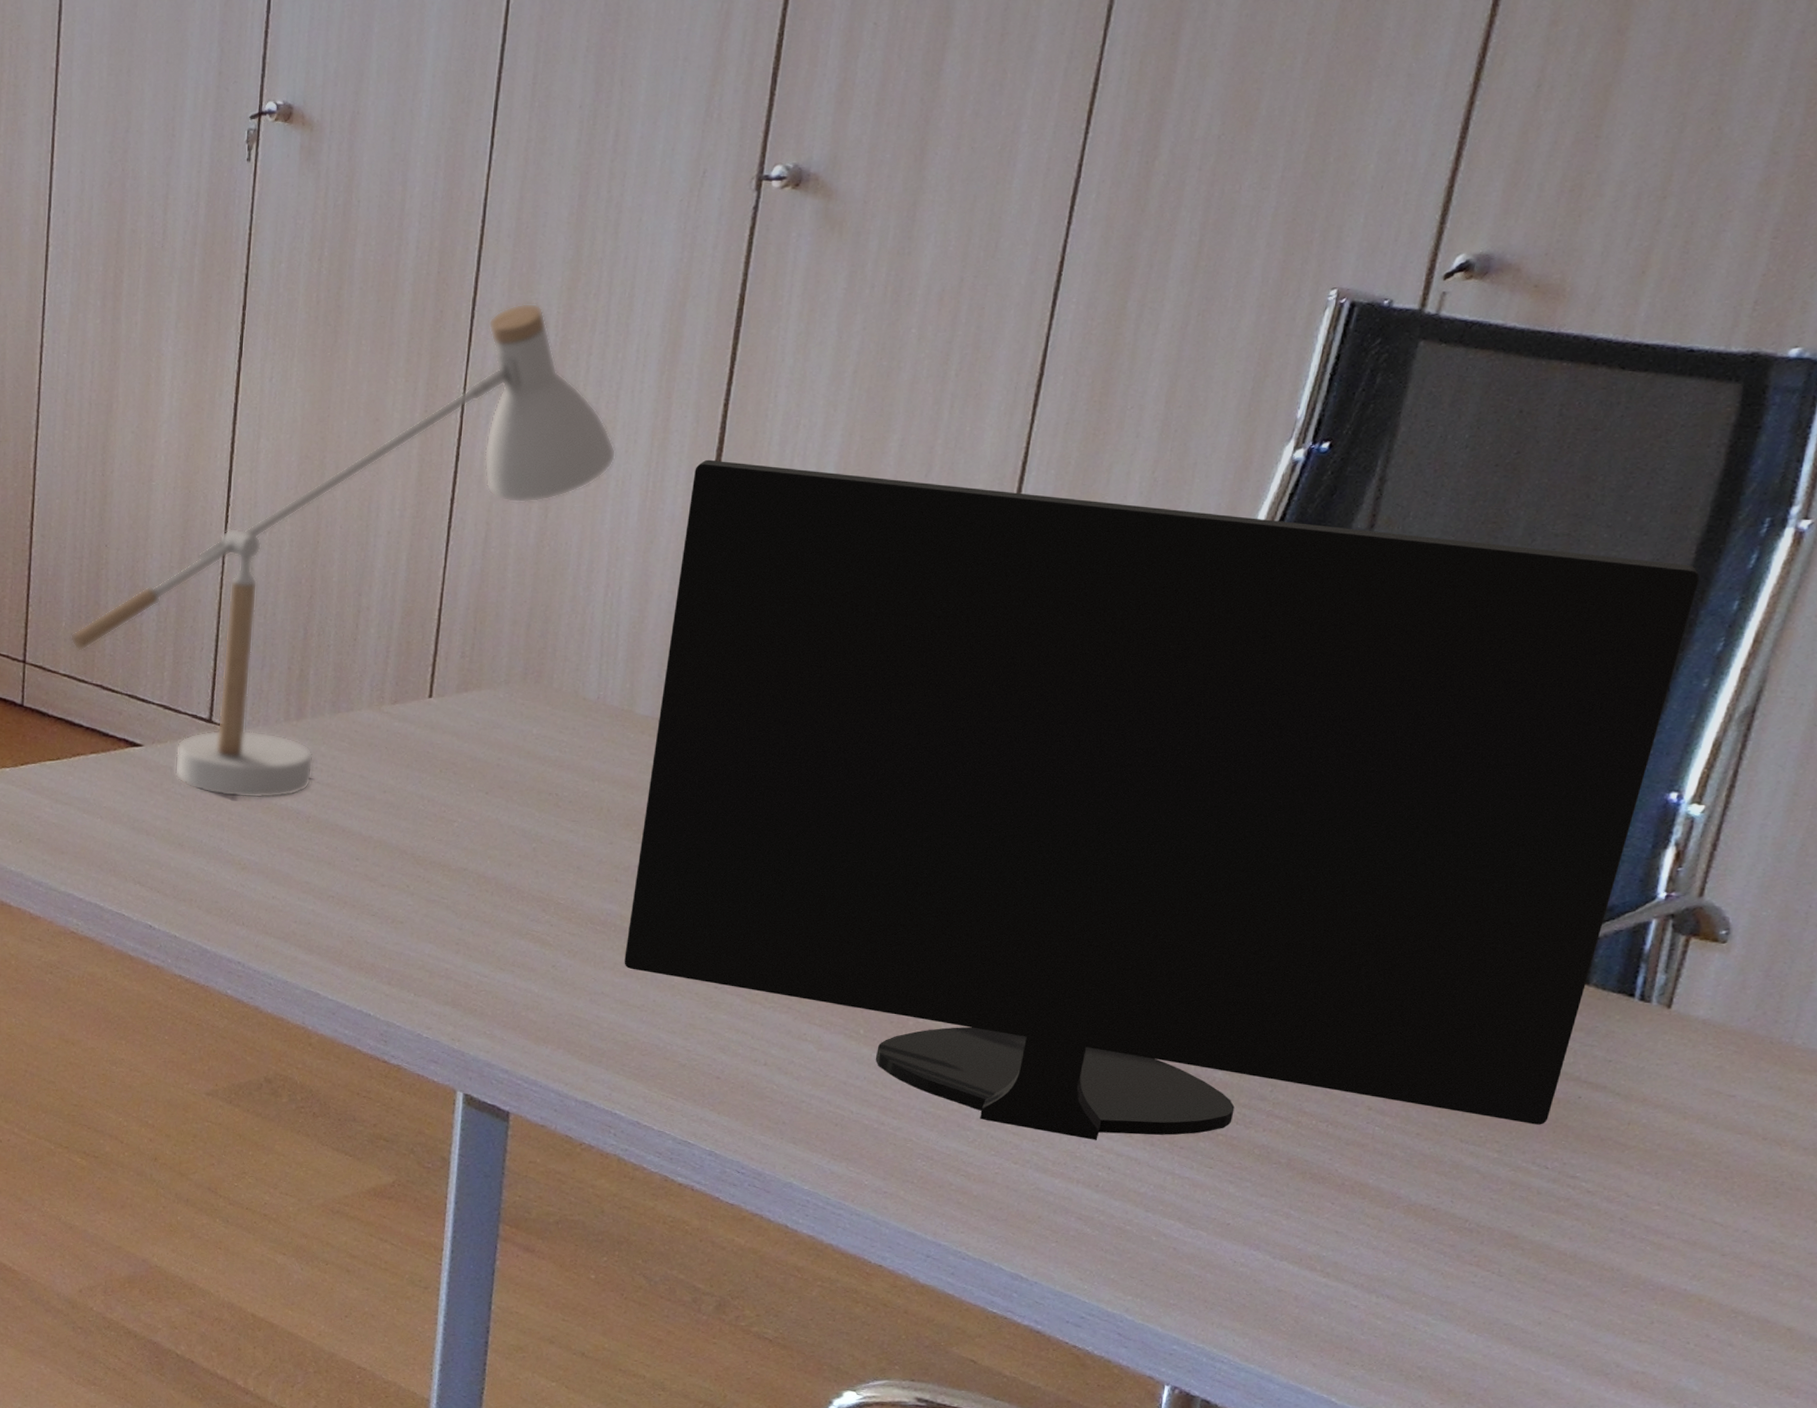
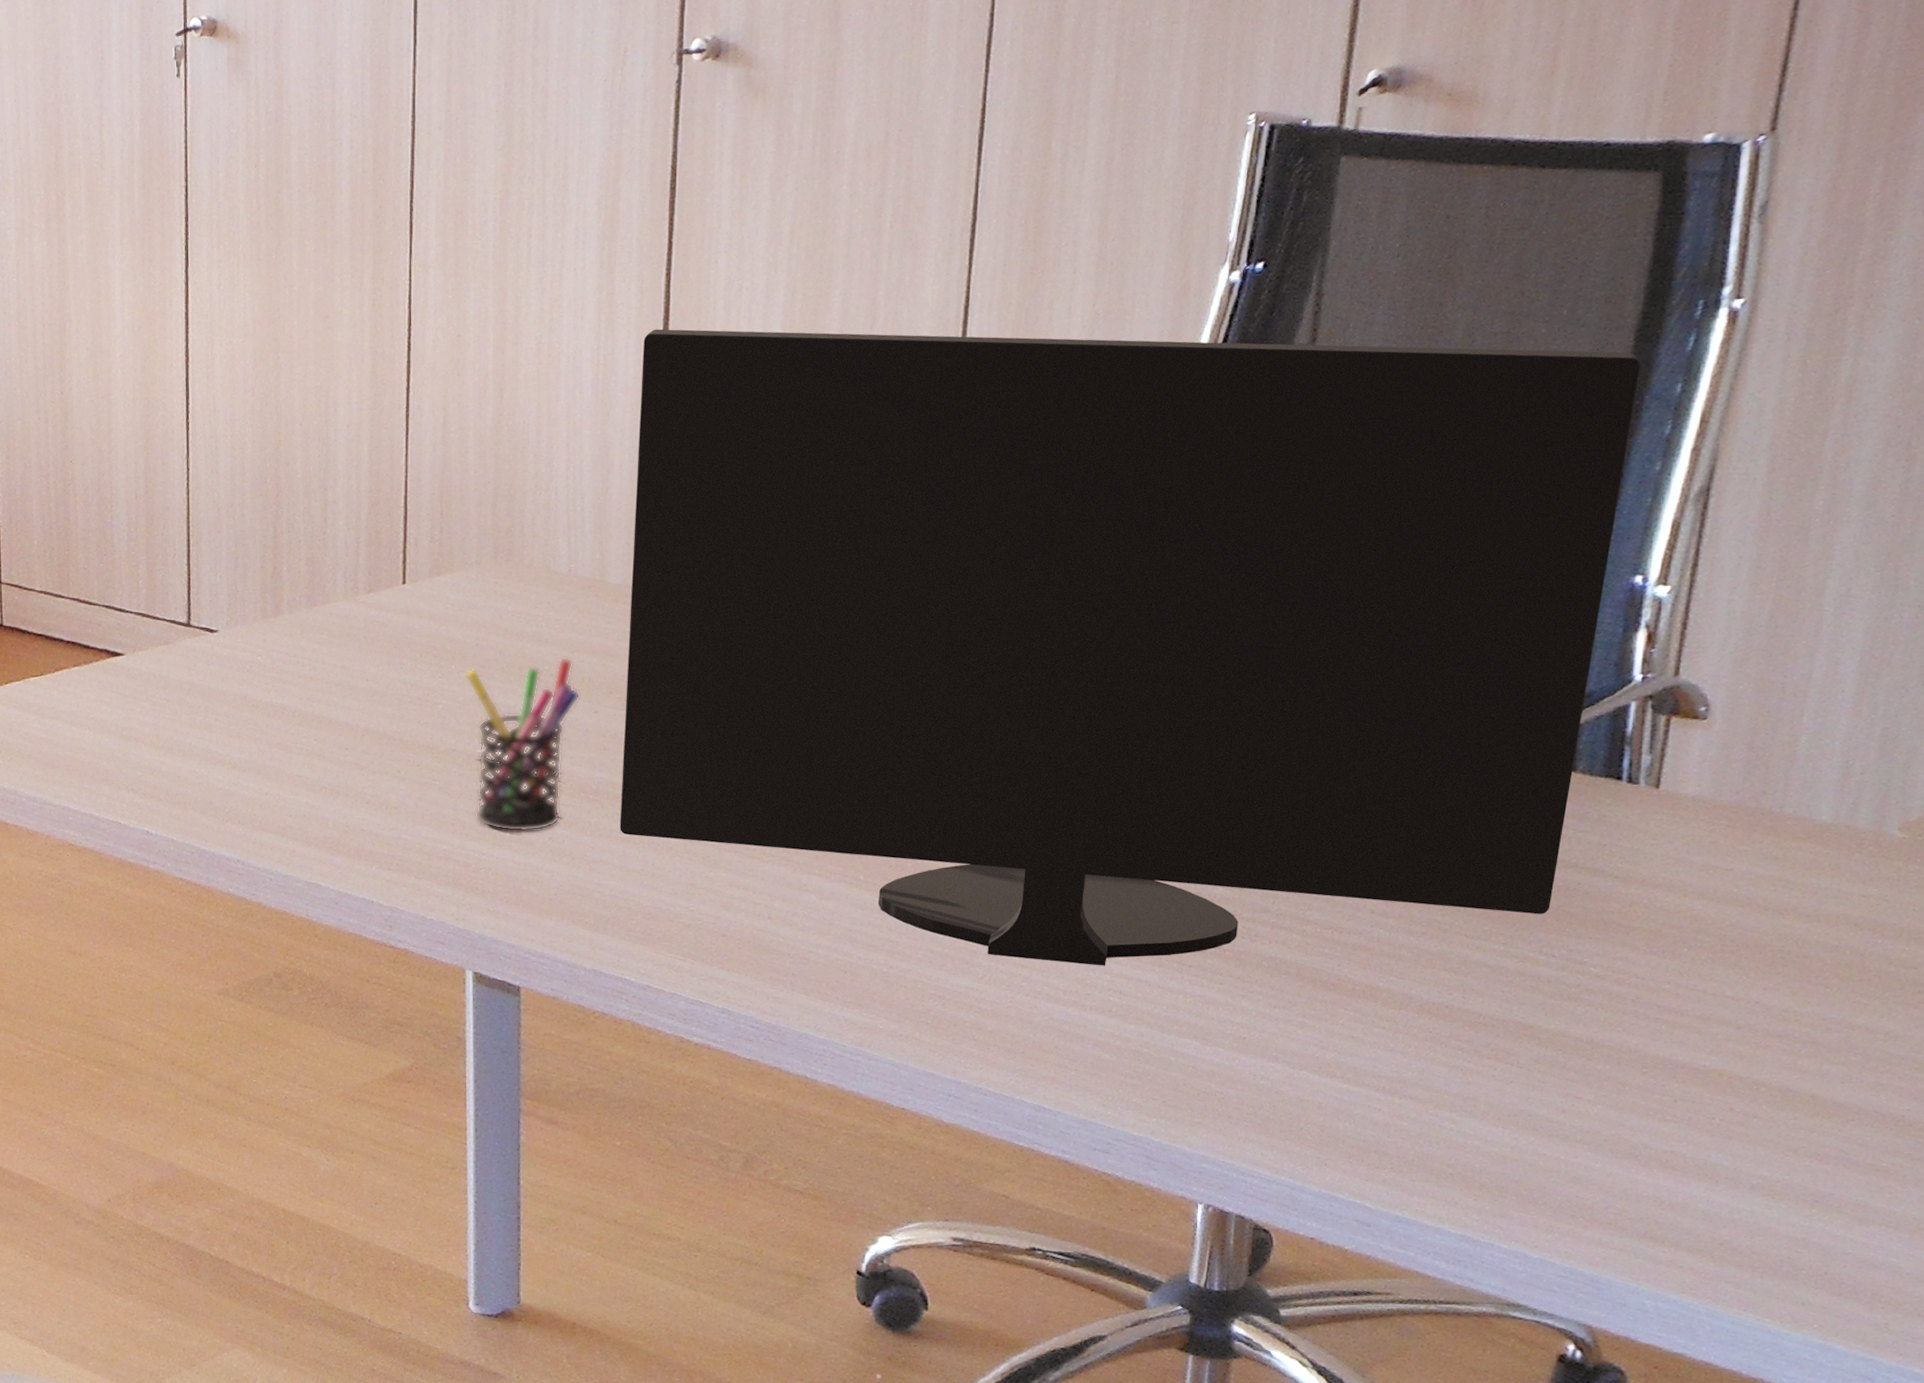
desk lamp: present [70,303,616,799] -> none [43,191,565,698]
pen holder: none [480,784,597,958] -> present [464,657,580,832]

